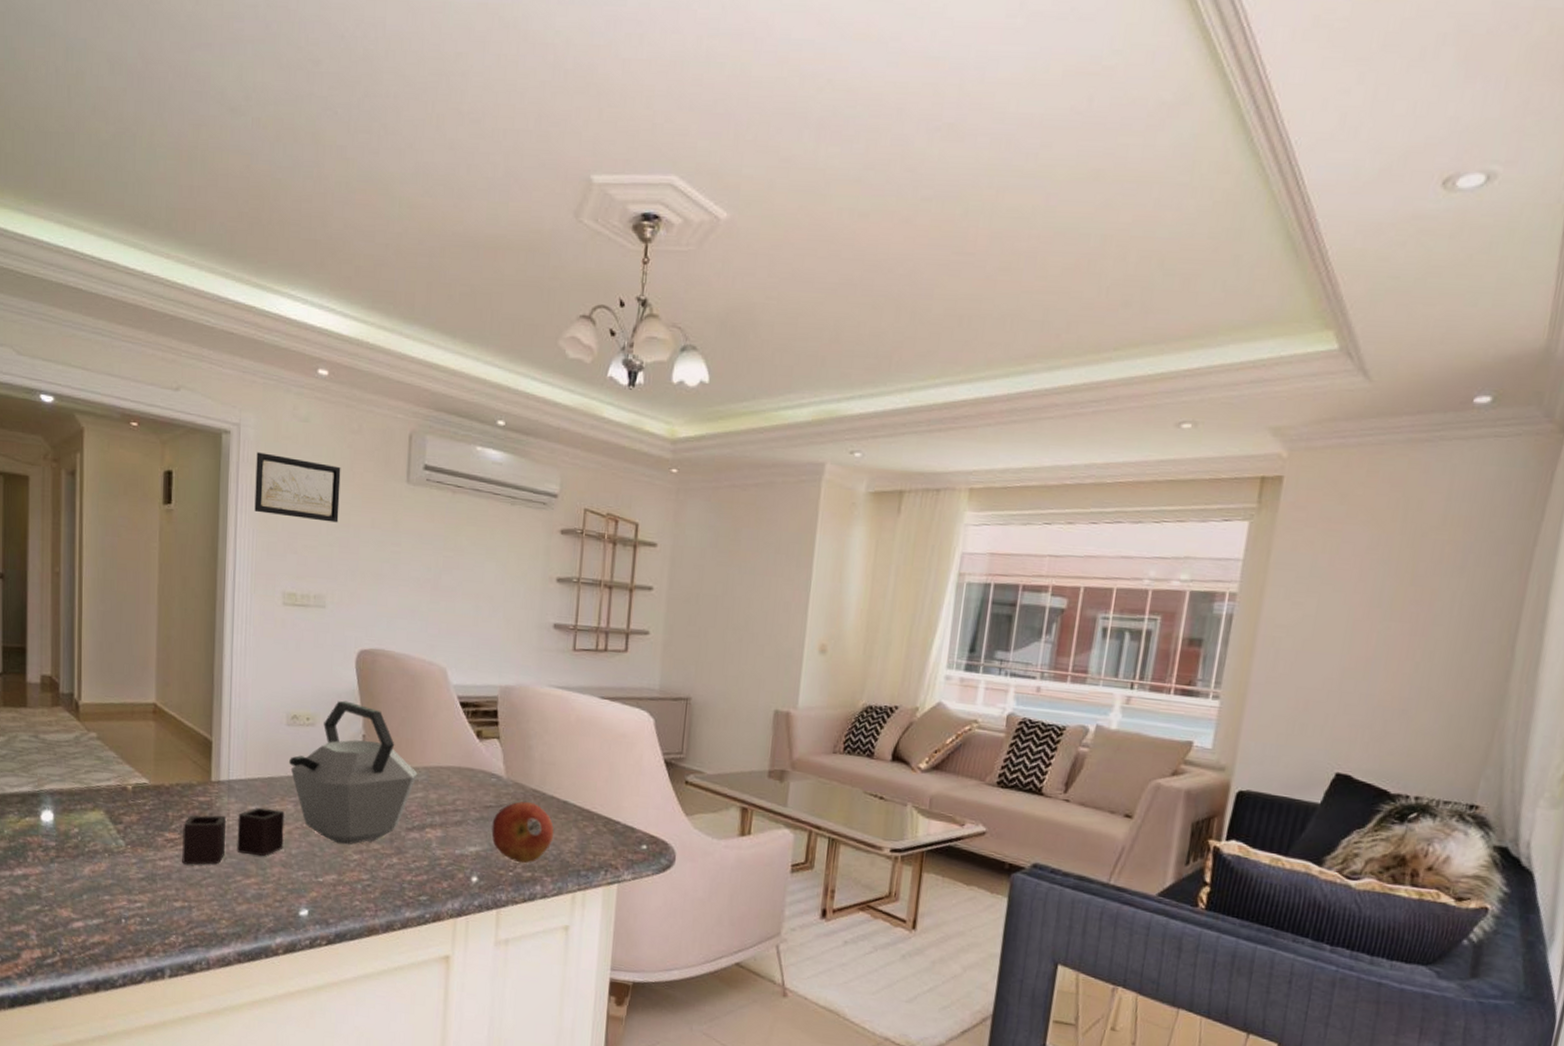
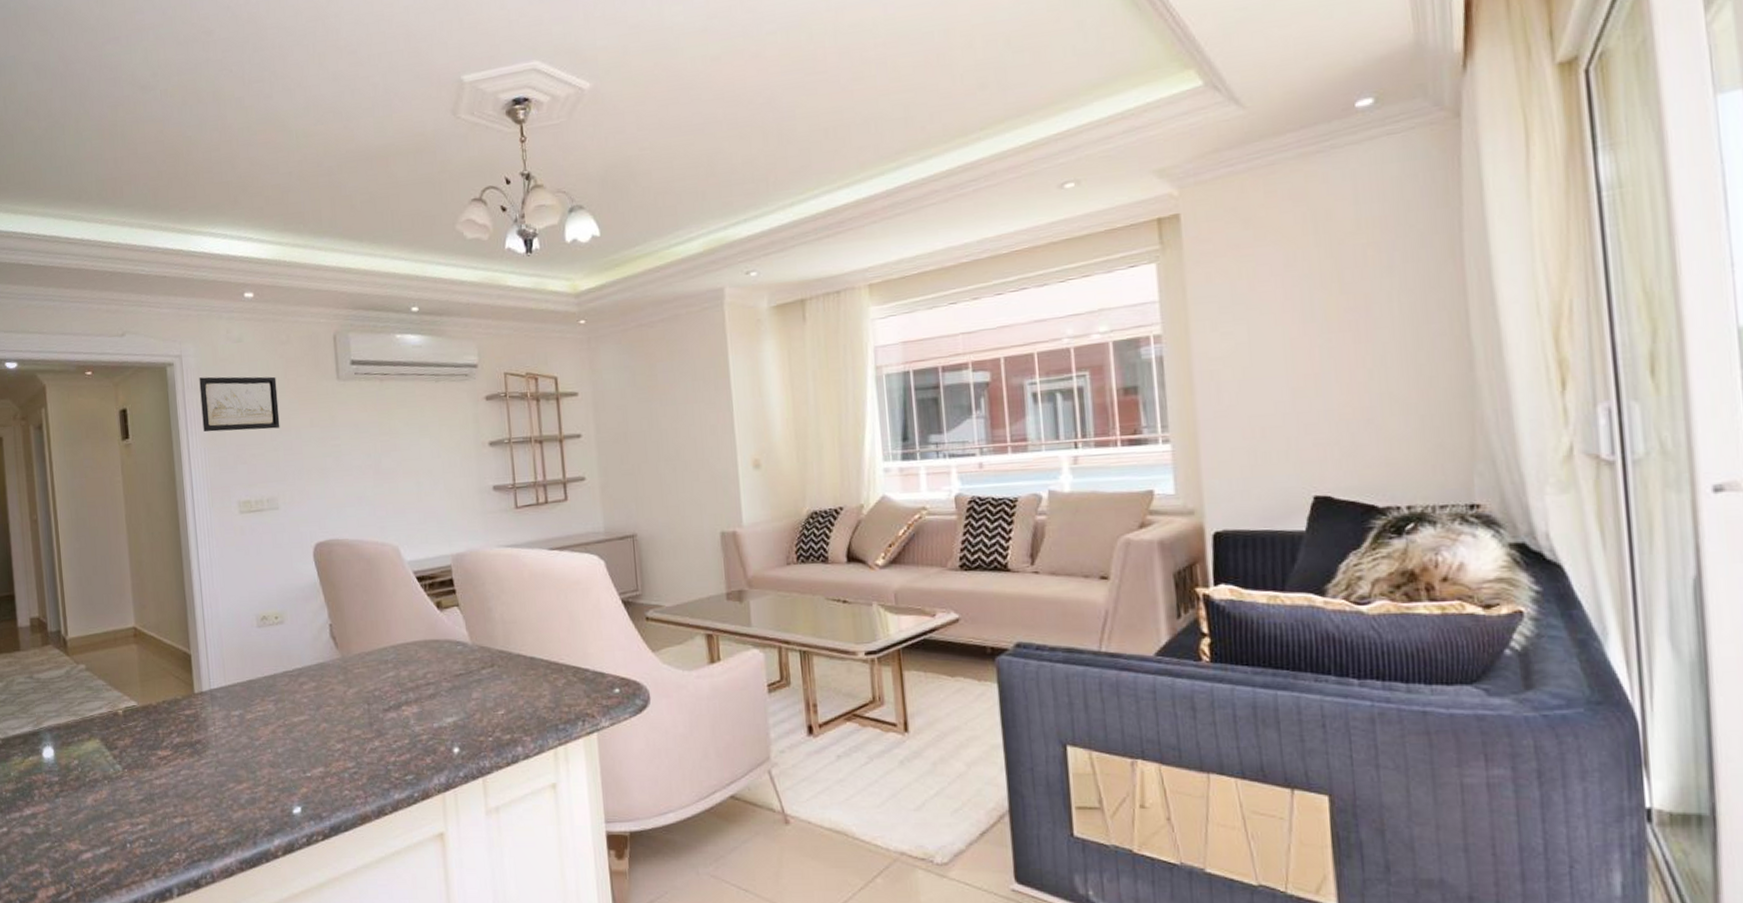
kettle: present [182,700,418,865] -> none [173,594,387,779]
fruit: present [491,801,554,864] -> none [464,664,527,727]

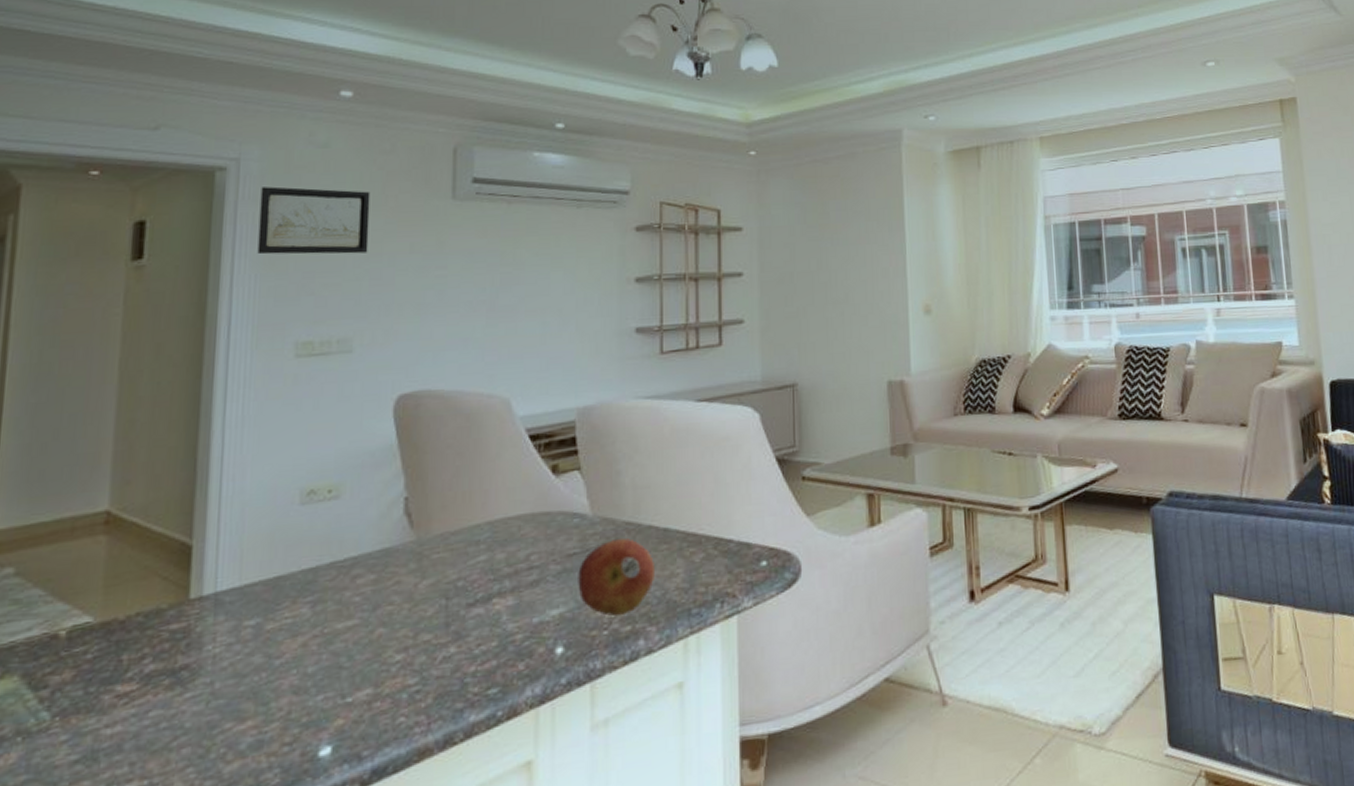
fruit: none [464,664,527,727] -> present [578,538,656,617]

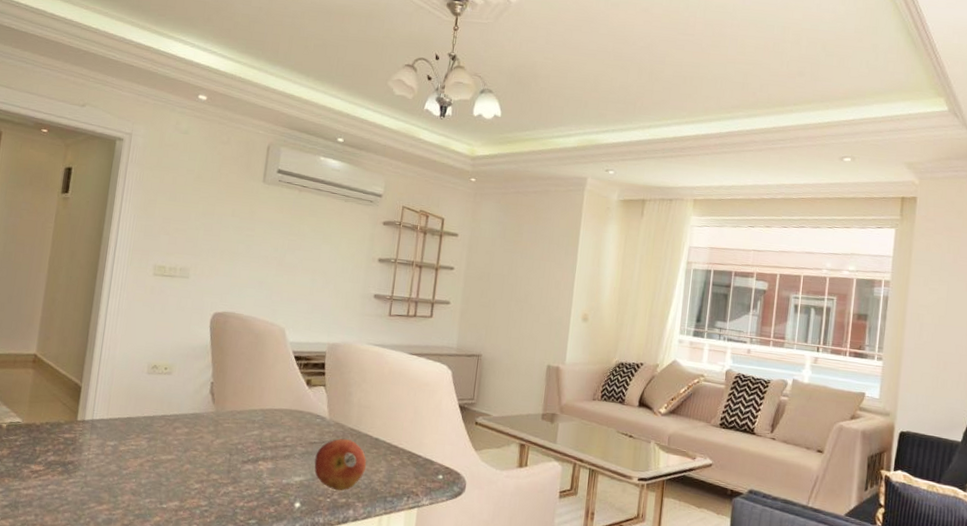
wall art: present [257,186,370,255] -> none [137,155,211,212]

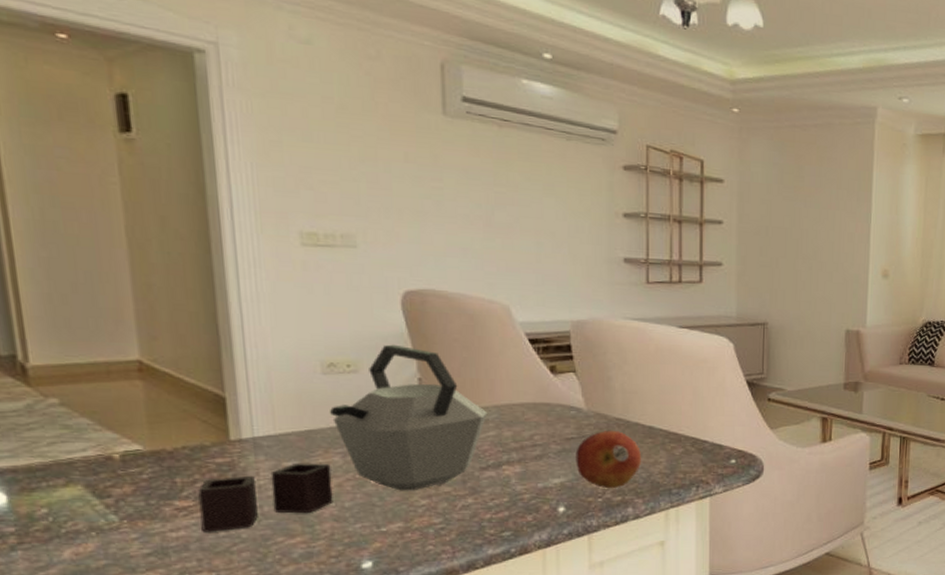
kettle: none [43,353,255,493] -> present [198,344,488,532]

